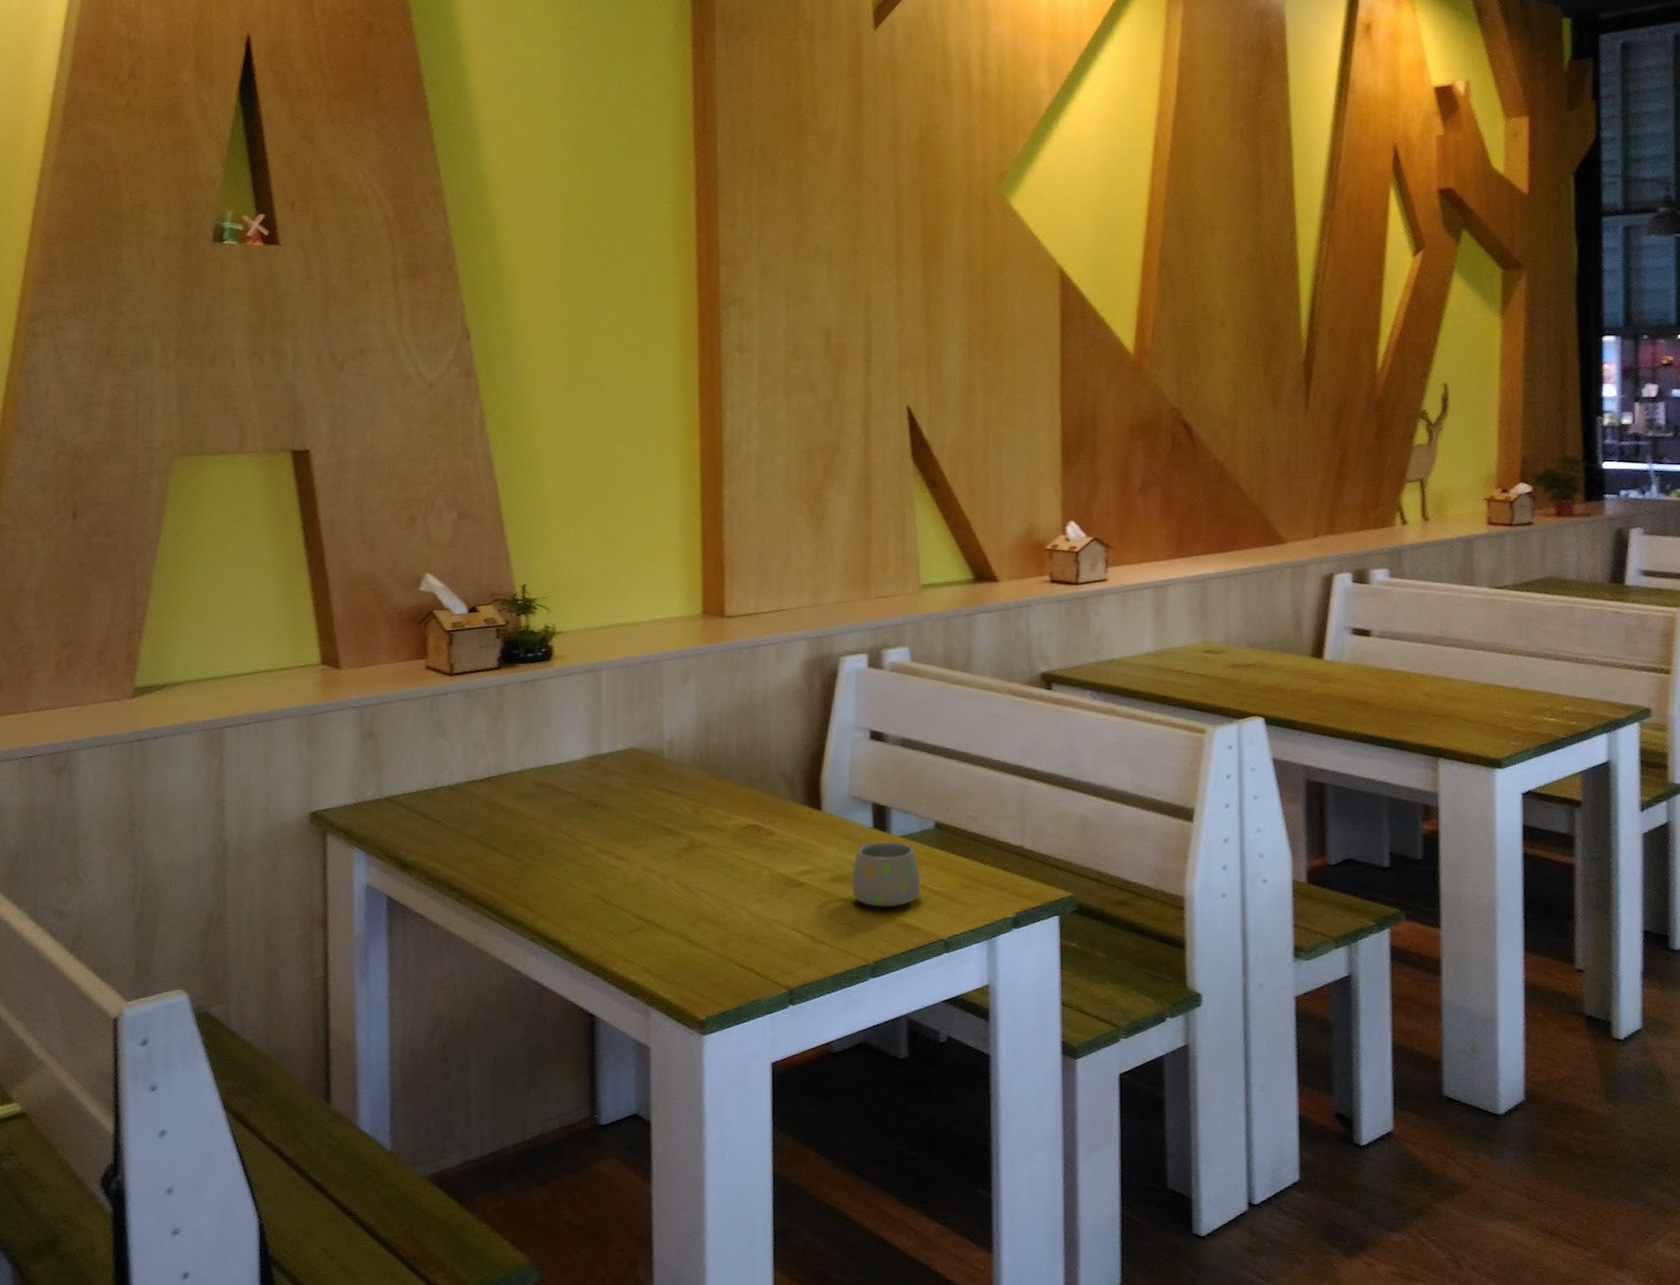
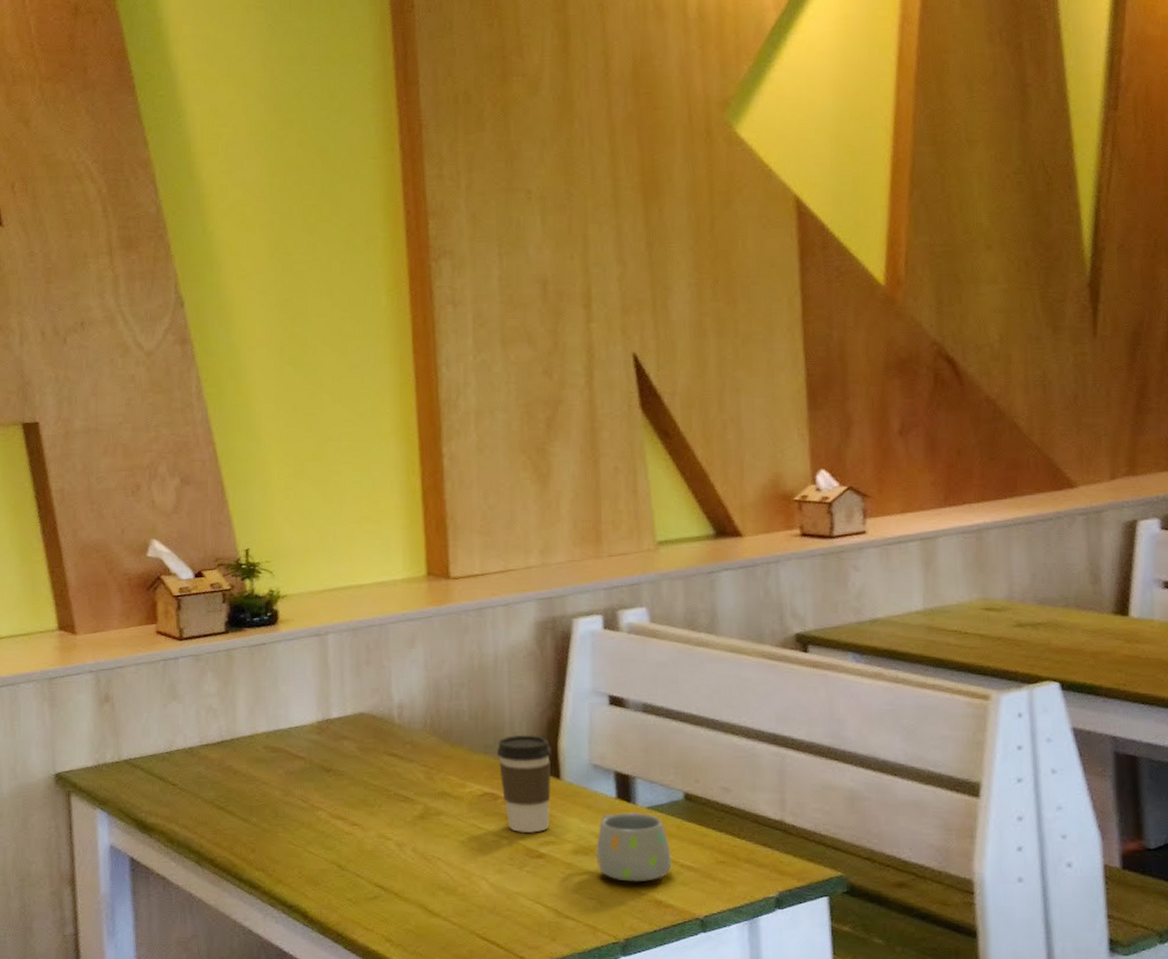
coffee cup: none [762,768,814,864] -> present [496,734,552,834]

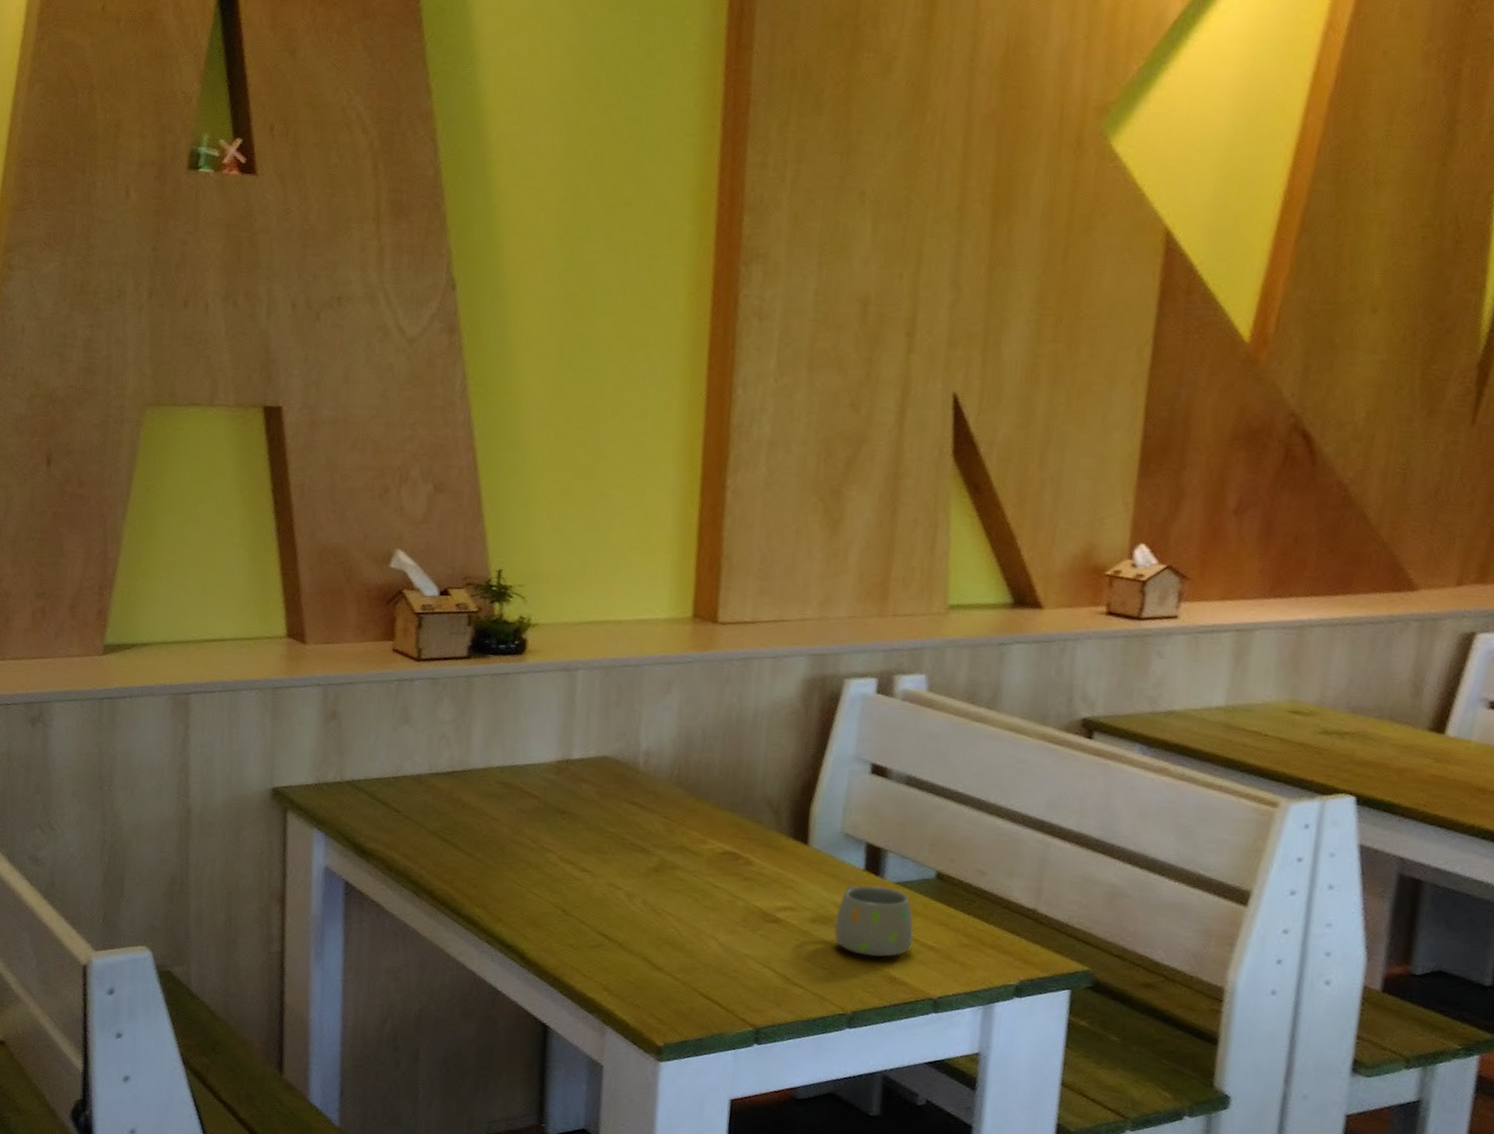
coffee cup: present [496,734,552,834] -> none [743,795,803,897]

